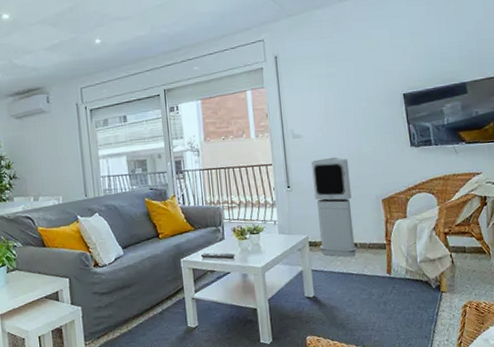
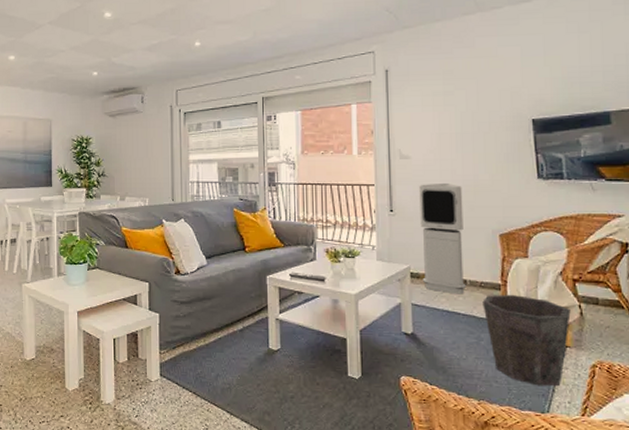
waste bin: none [371,251,444,330] -> present [482,294,571,387]

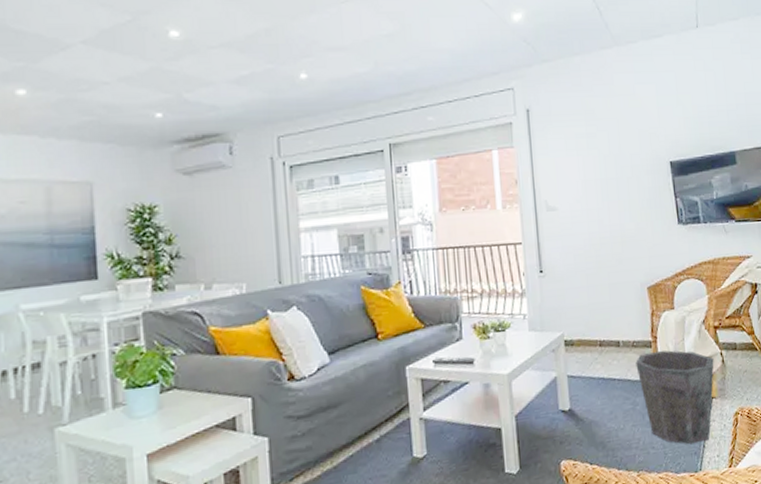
air purifier: present [418,184,467,294] -> none [567,235,620,359]

